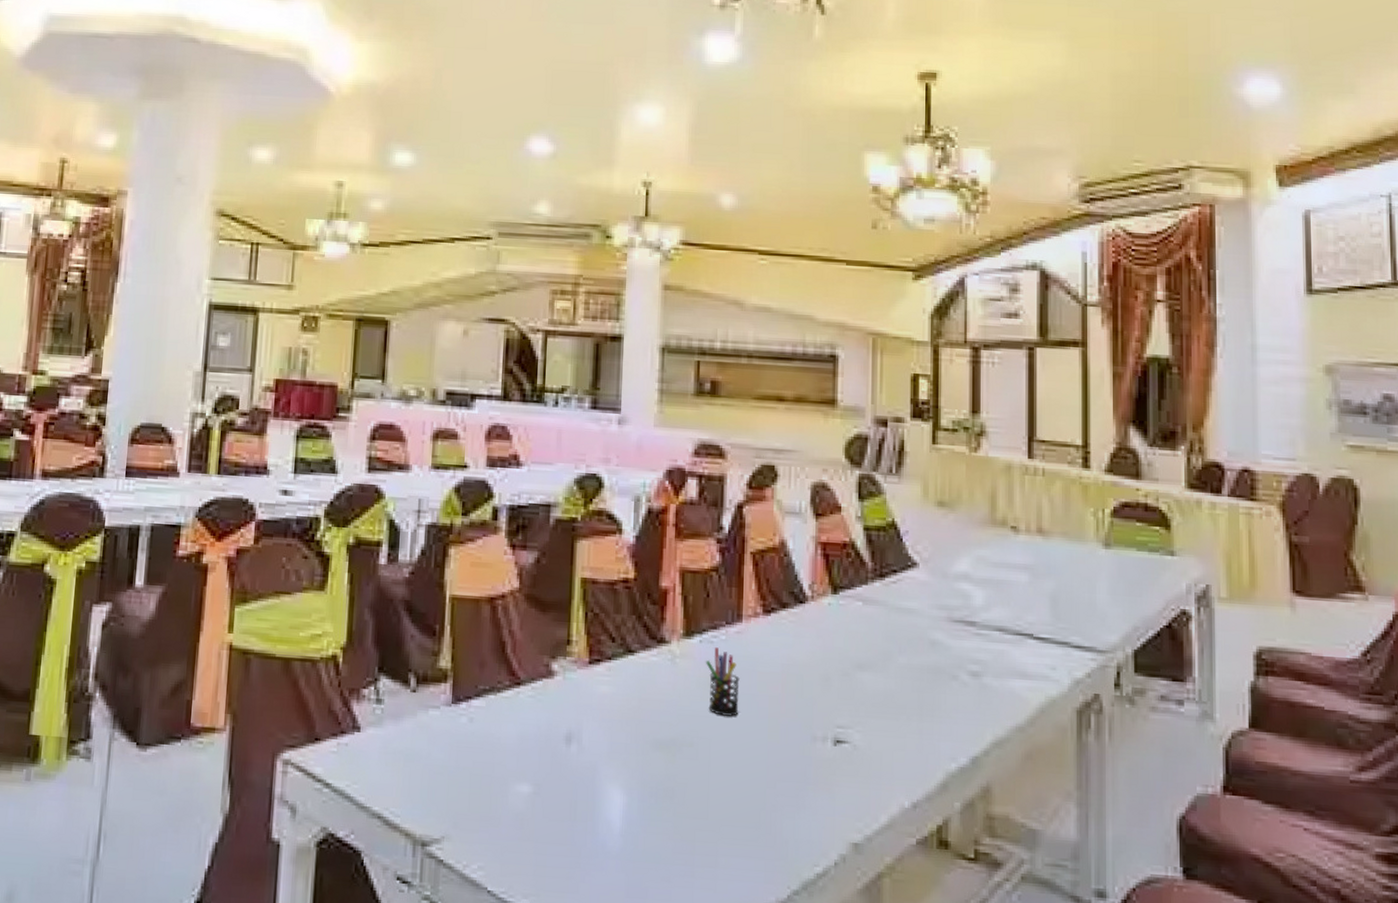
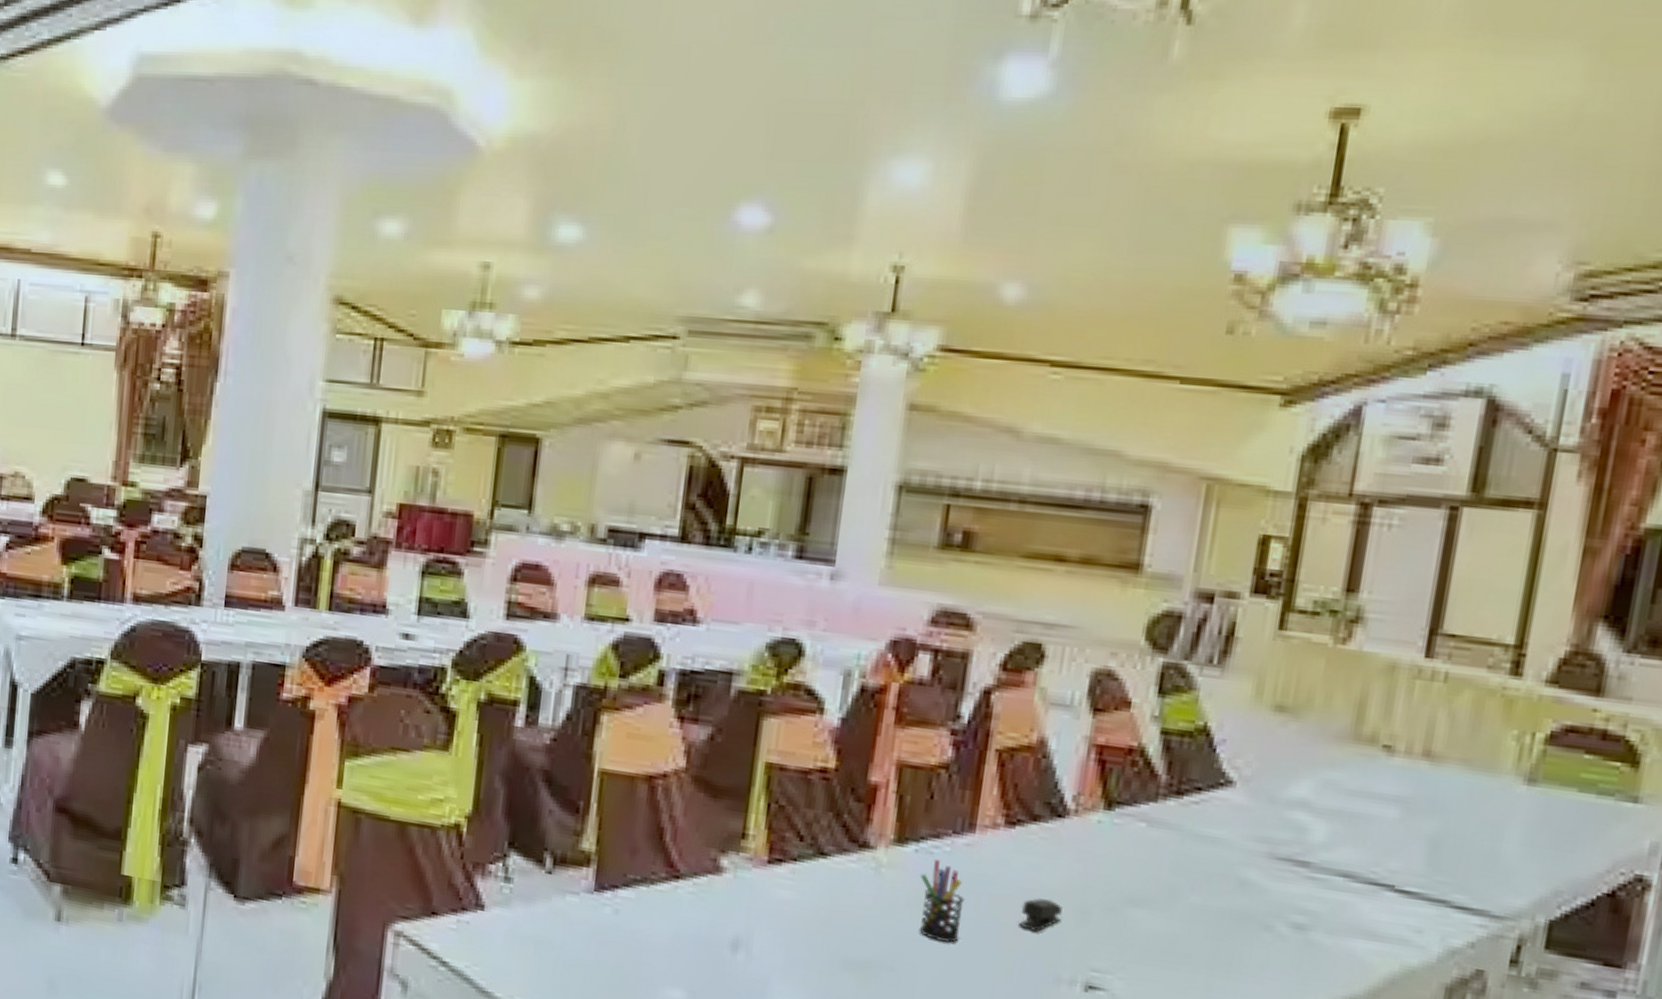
stapler: none [781,671,812,699] -> present [1018,898,1062,932]

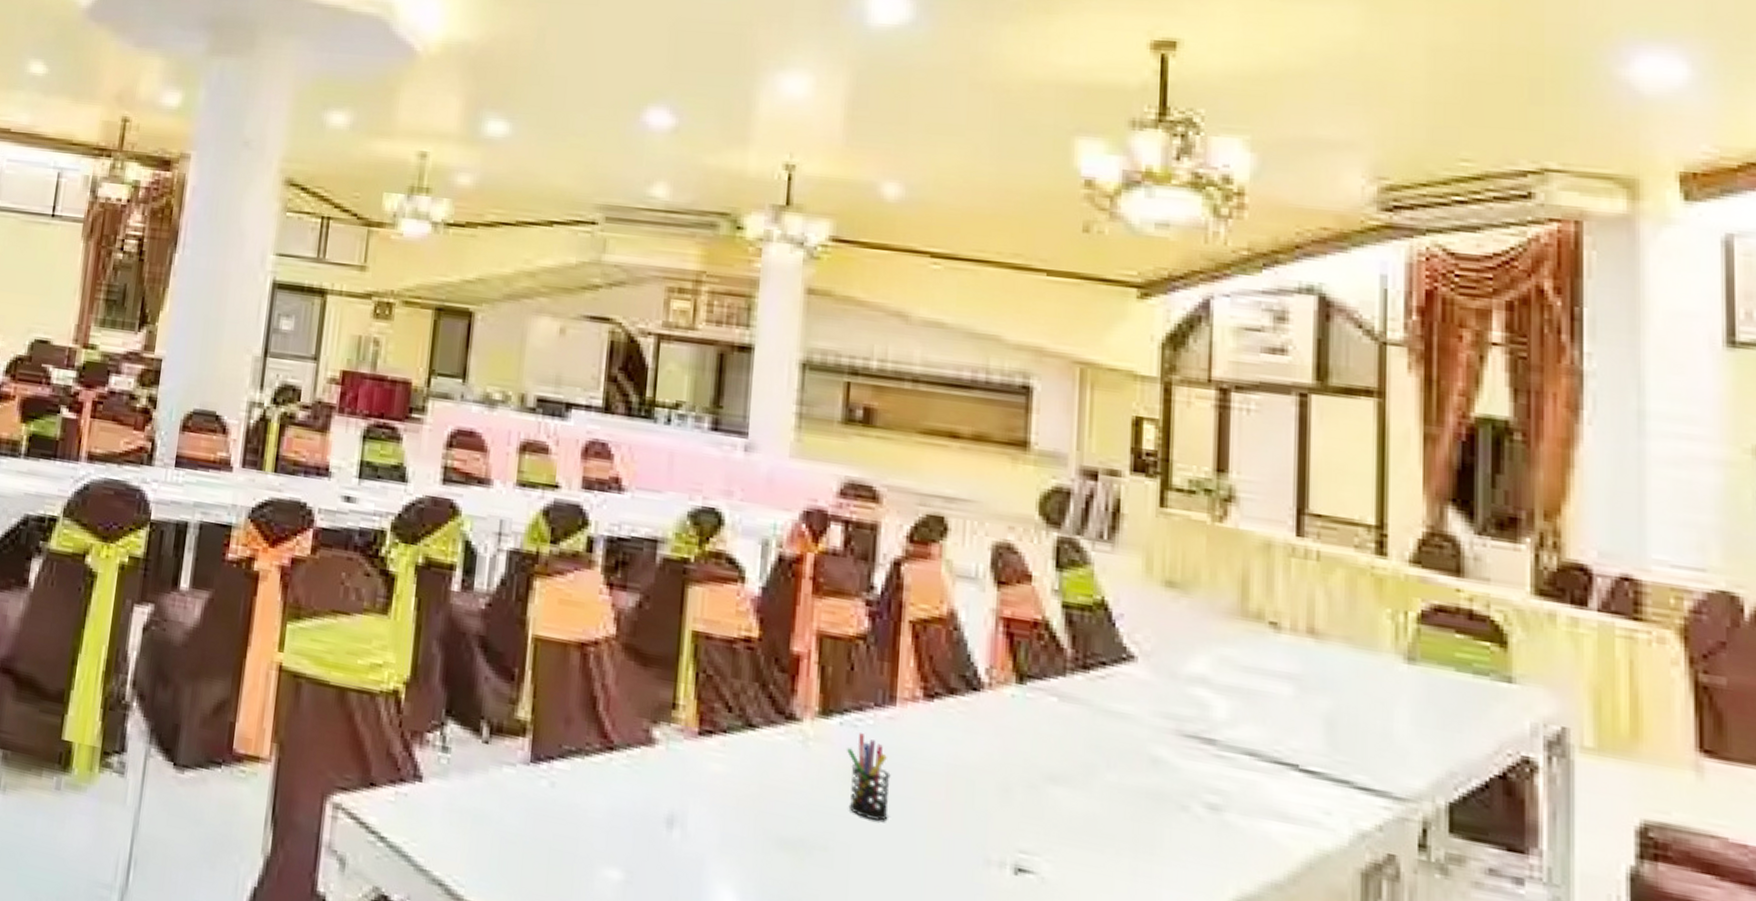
stapler: present [1018,898,1062,932] -> none [945,774,986,810]

